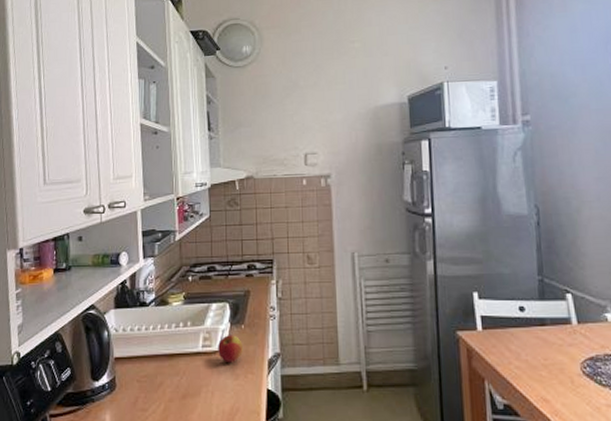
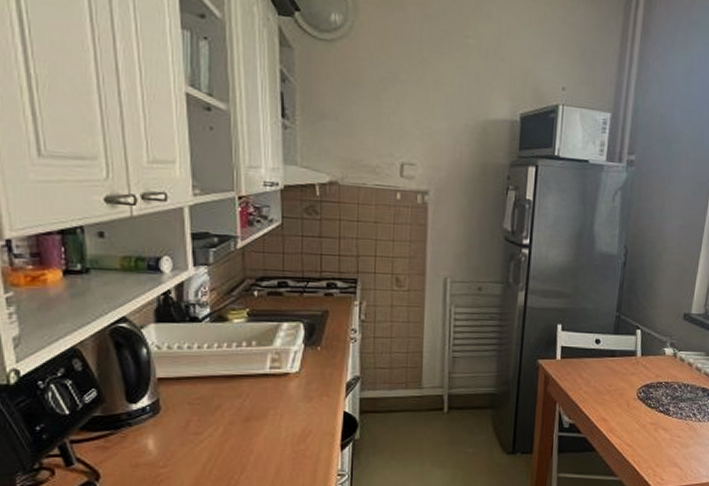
apple: present [218,335,244,362] -> none [289,356,319,385]

